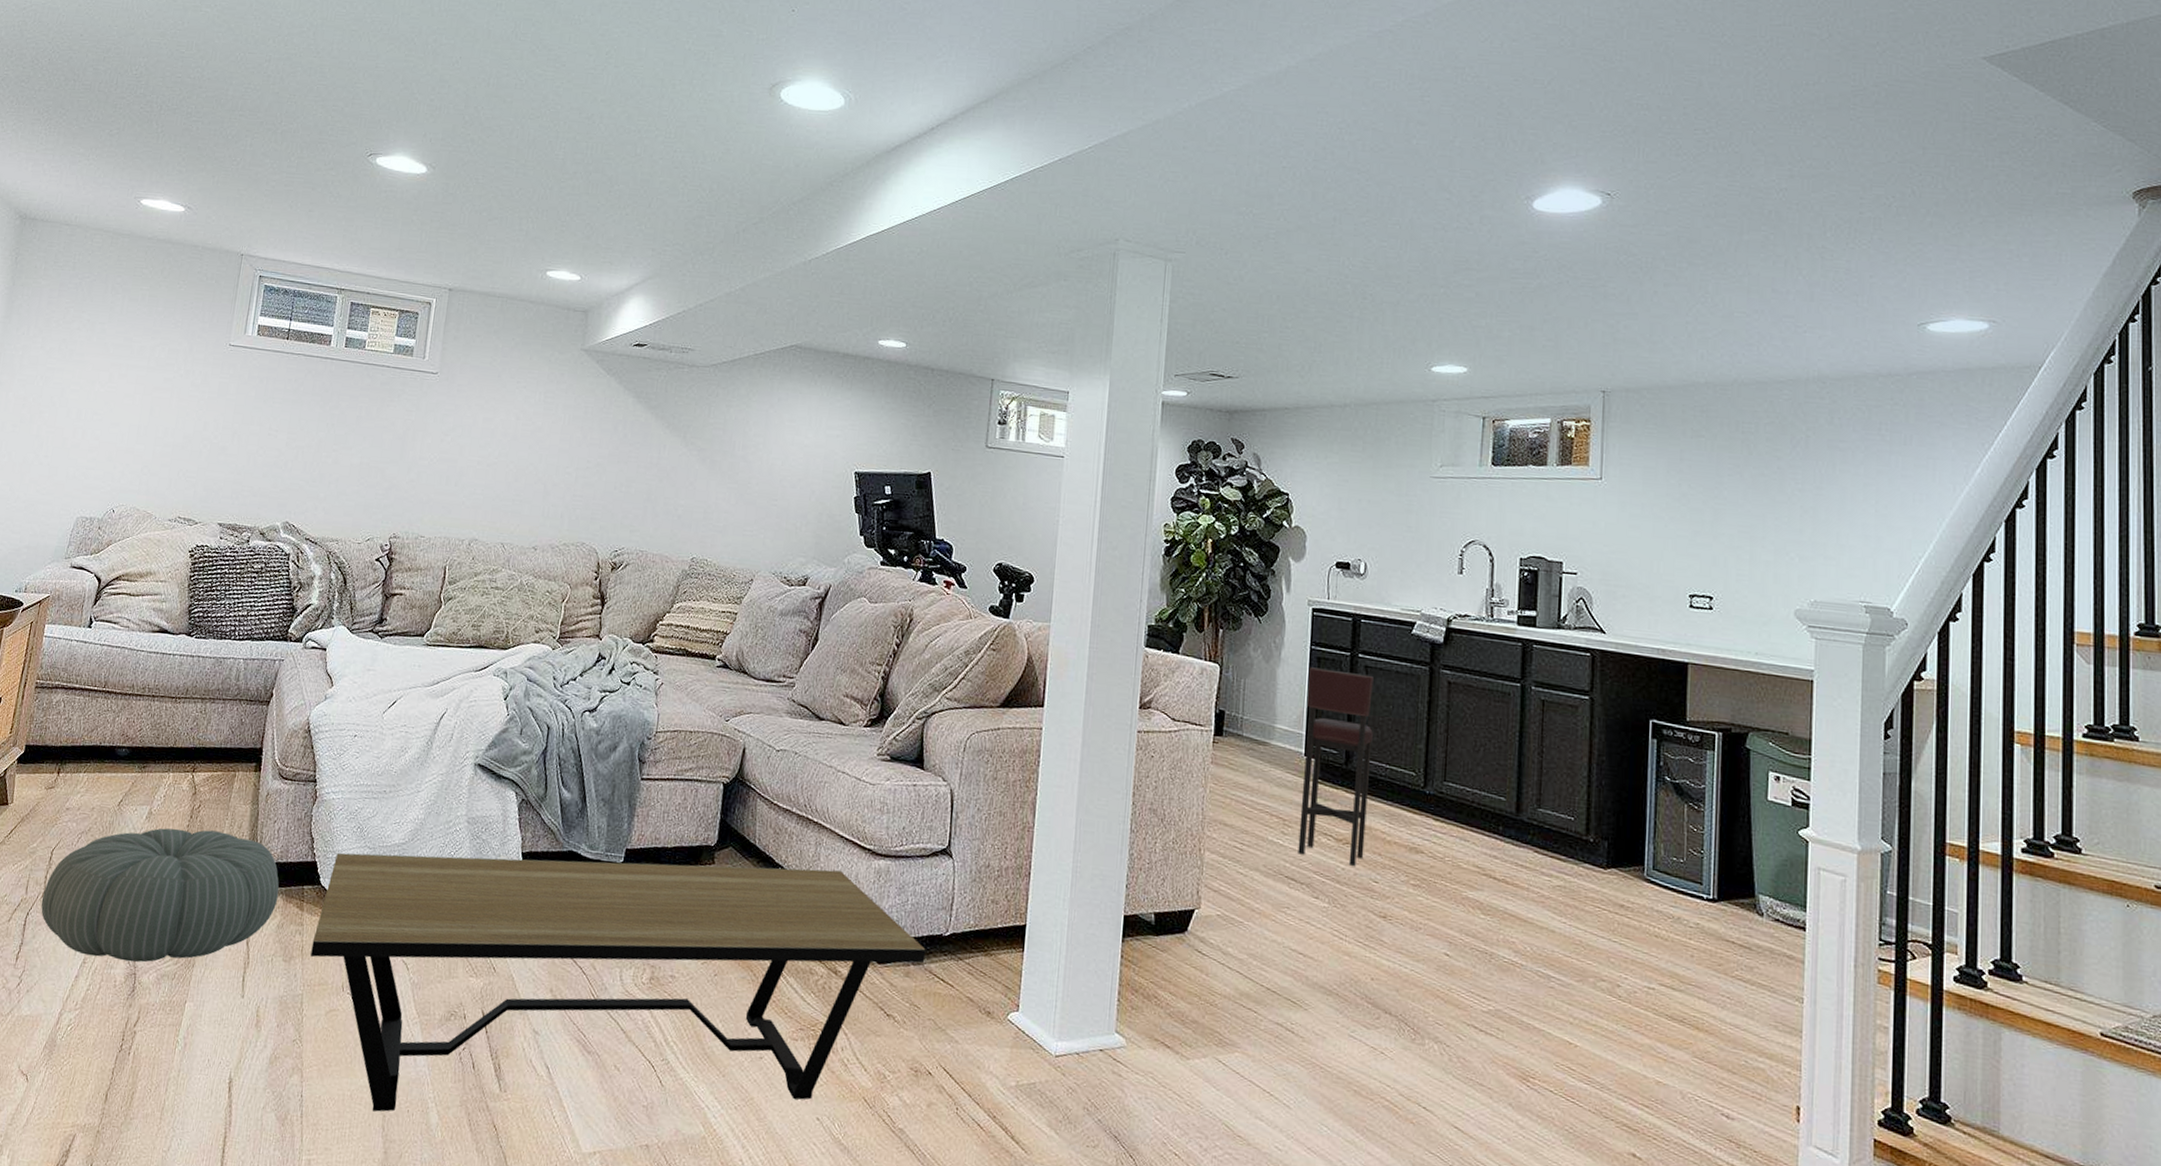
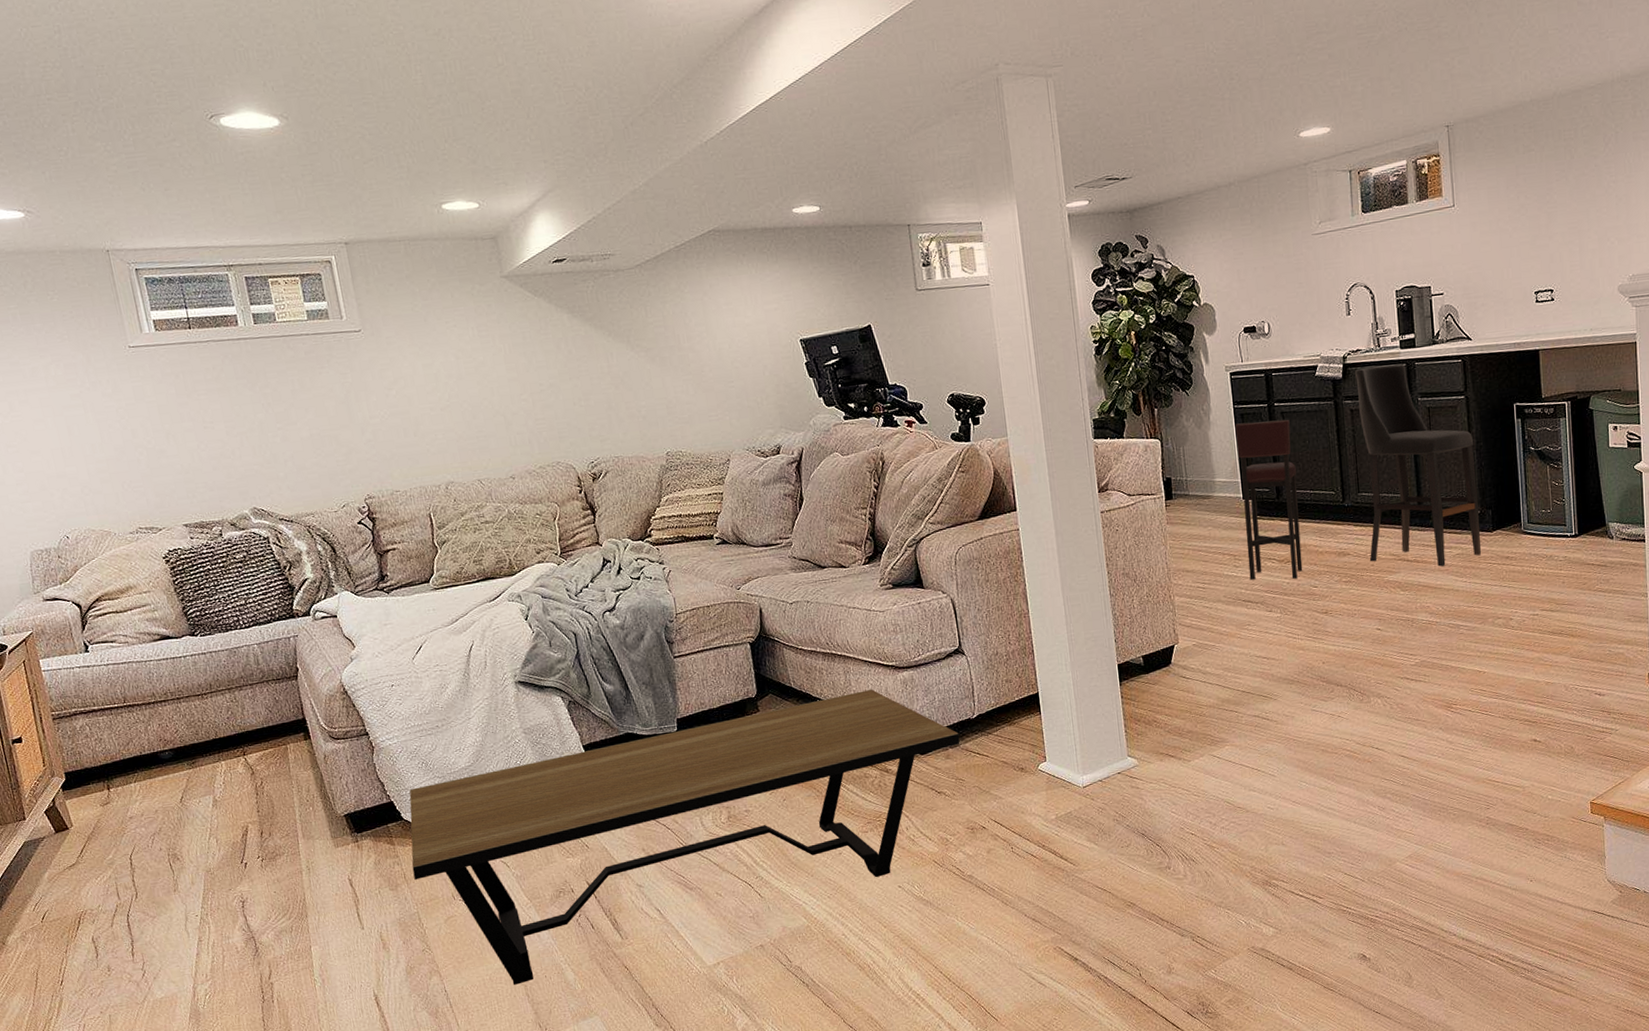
pouf: present [41,828,279,962] -> none [135,798,368,935]
bar stool: none [1447,636,1595,897] -> present [1354,364,1482,567]

